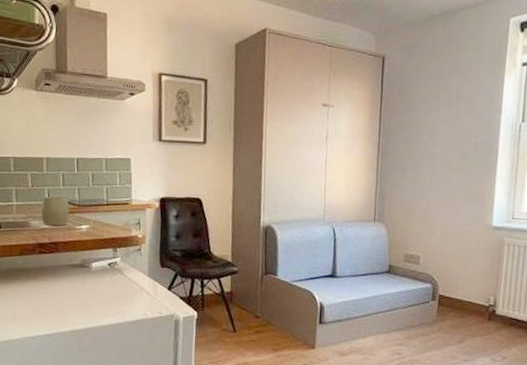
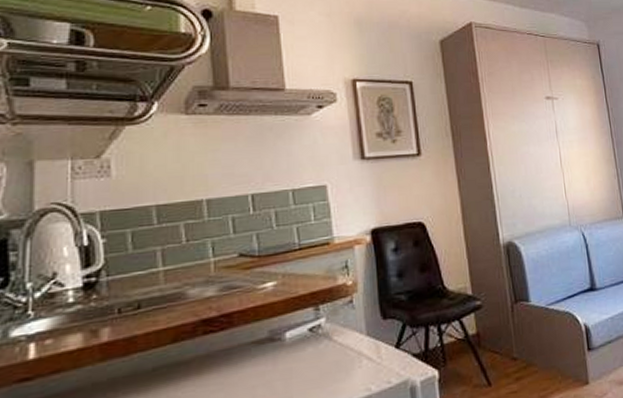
mug: present [41,196,69,226] -> none [204,248,245,292]

